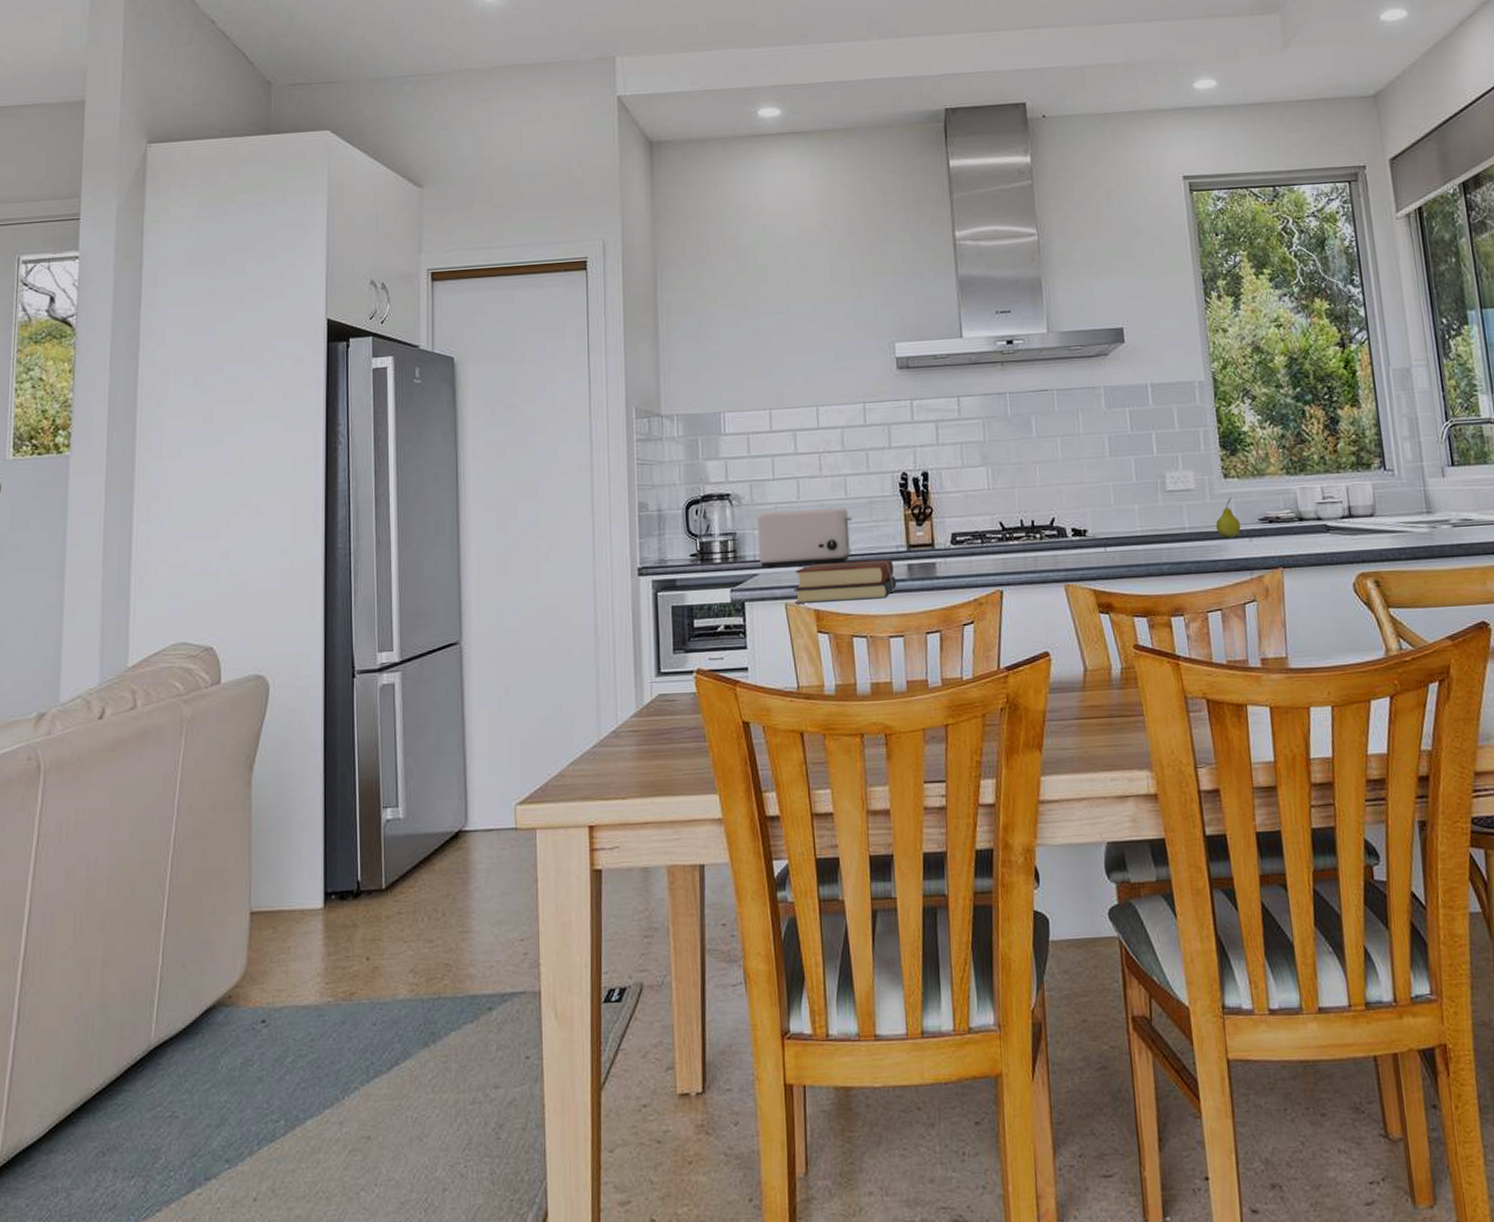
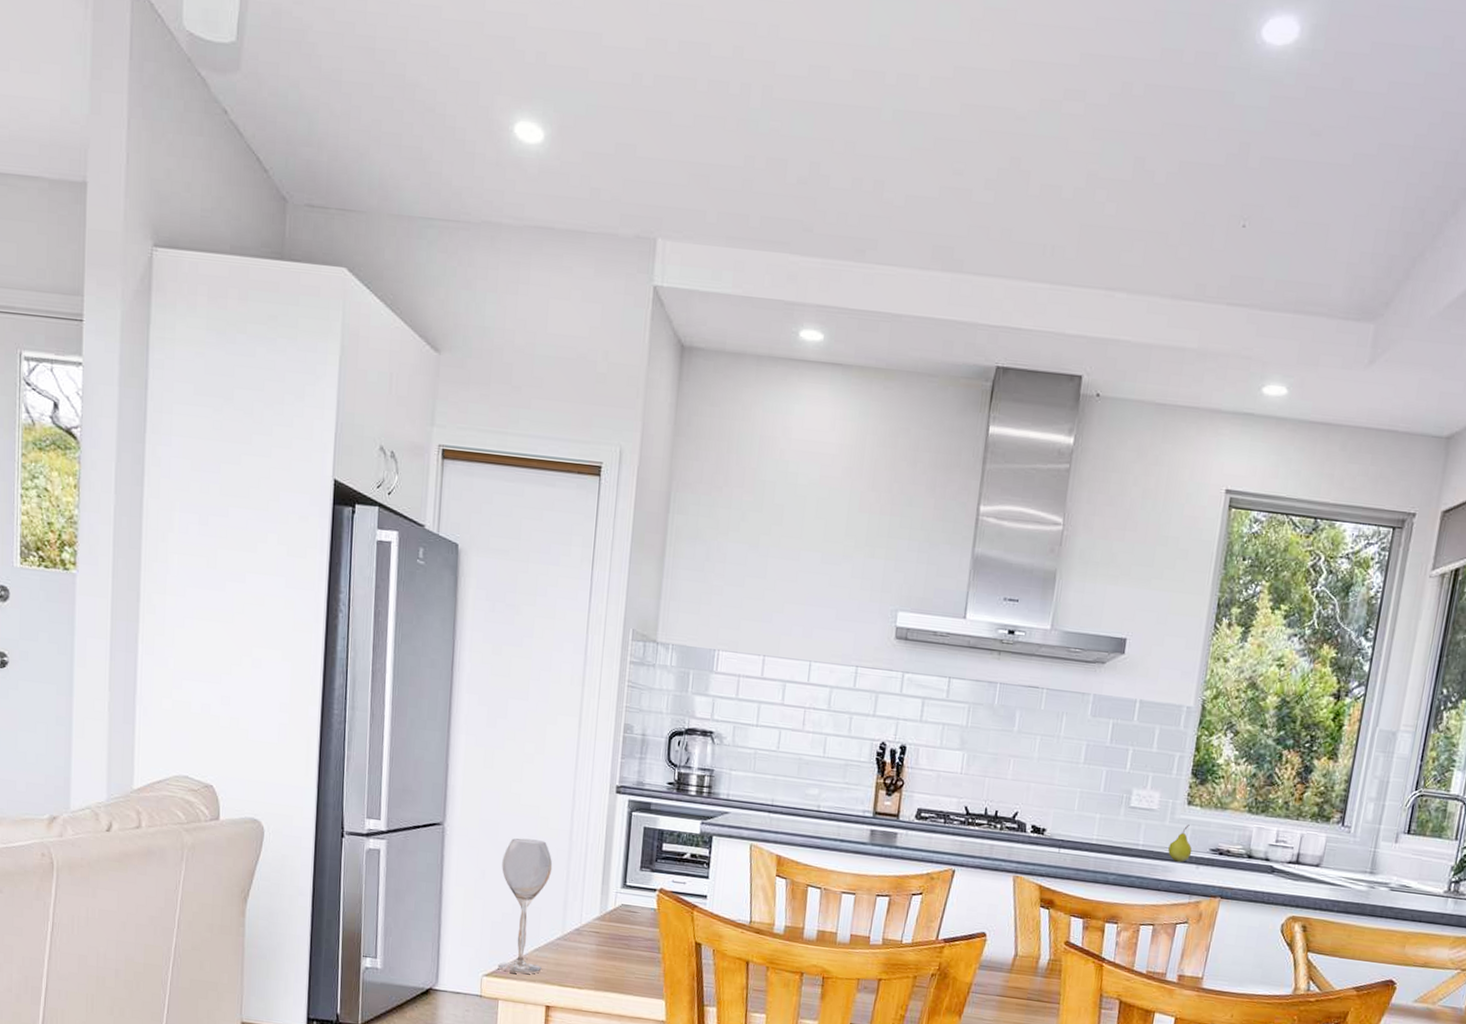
wineglass: none [526,641,580,795] -> present [498,838,553,974]
toaster: present [757,508,853,568] -> none [731,755,827,817]
books: present [793,559,897,604] -> none [759,812,858,857]

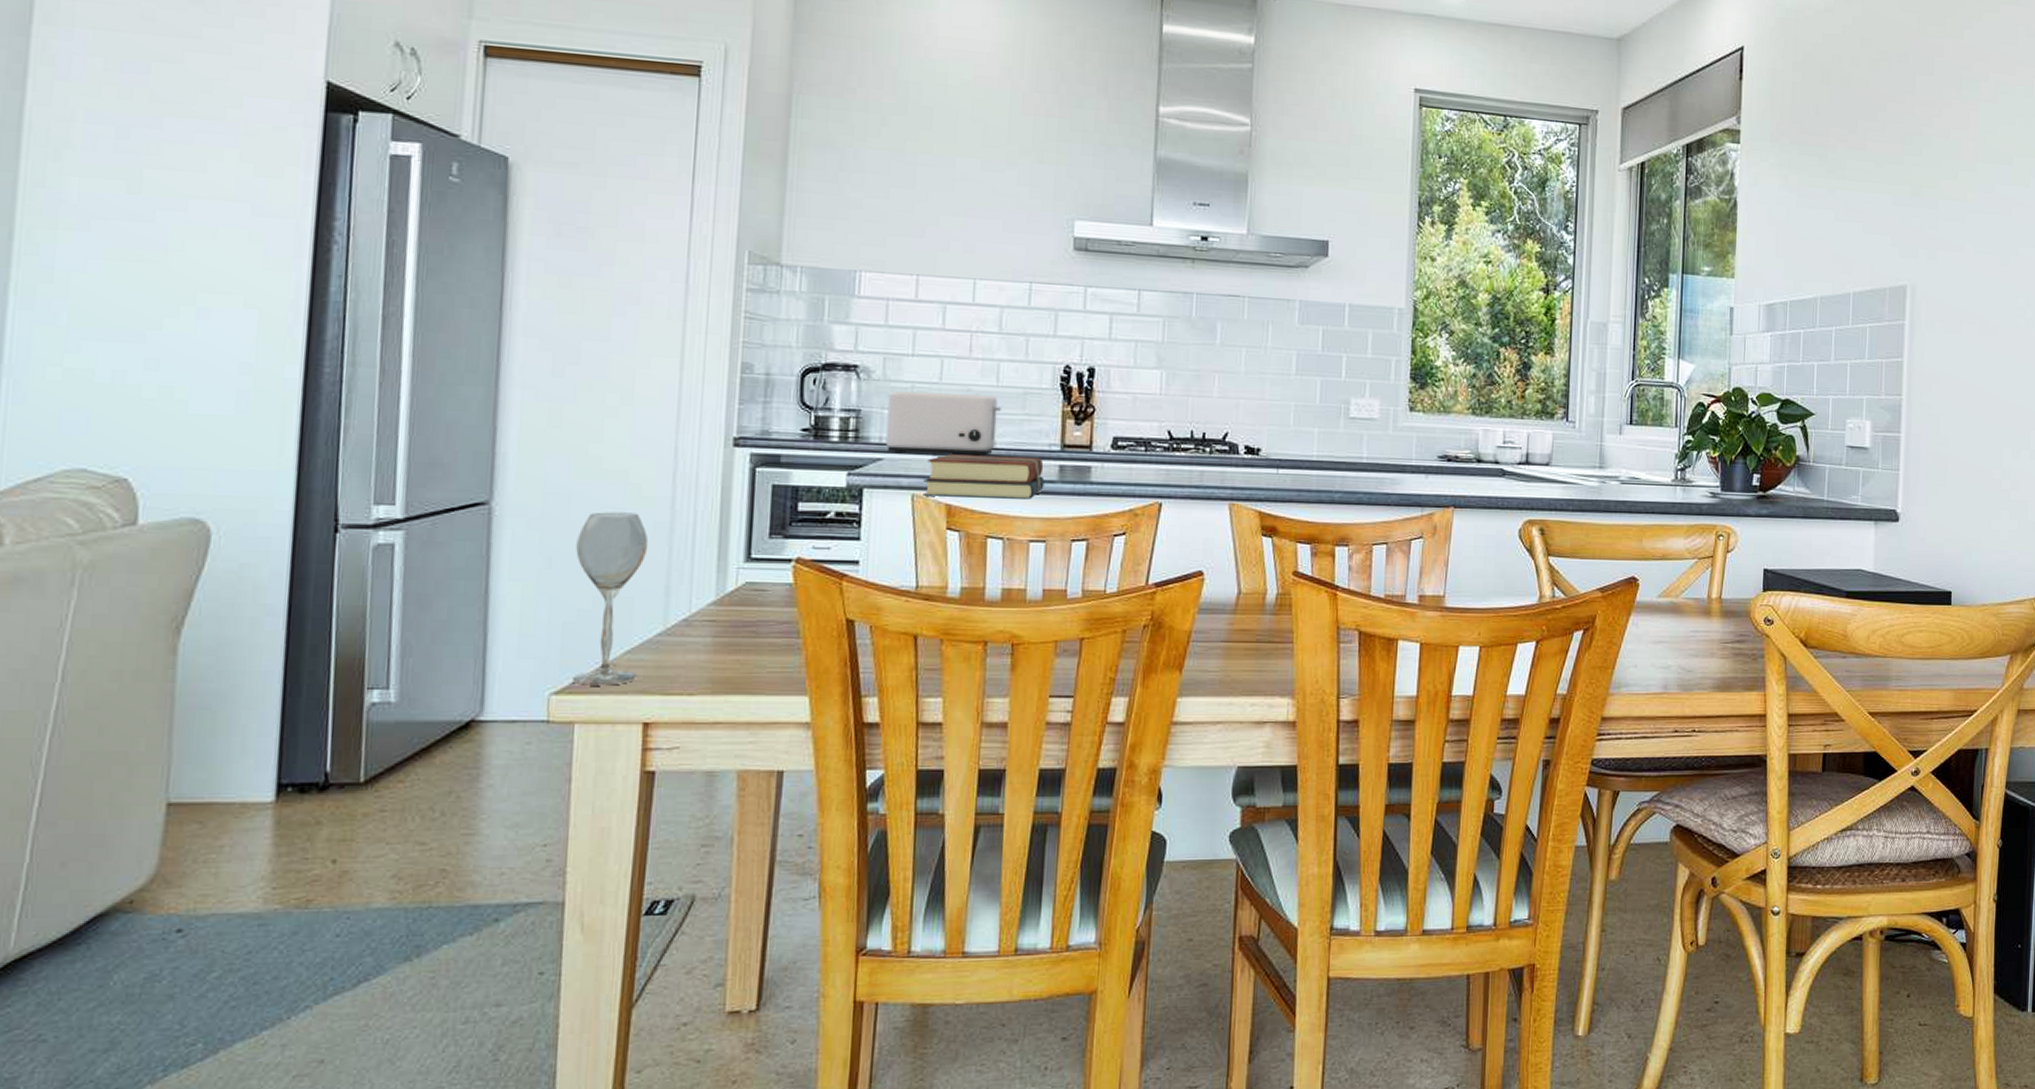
toaster: none [731,755,827,817] -> present [885,391,1002,457]
books: none [759,812,858,857] -> present [922,454,1045,499]
fruit: present [1168,825,1192,863] -> none [1394,432,1419,473]

